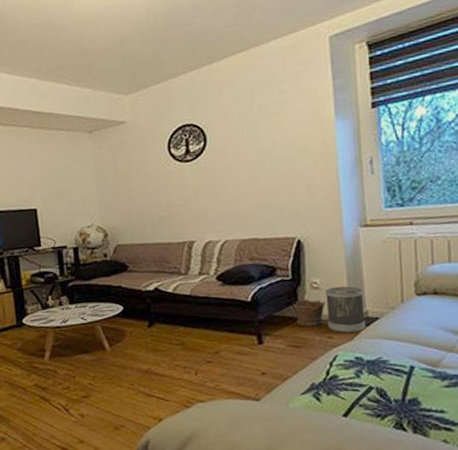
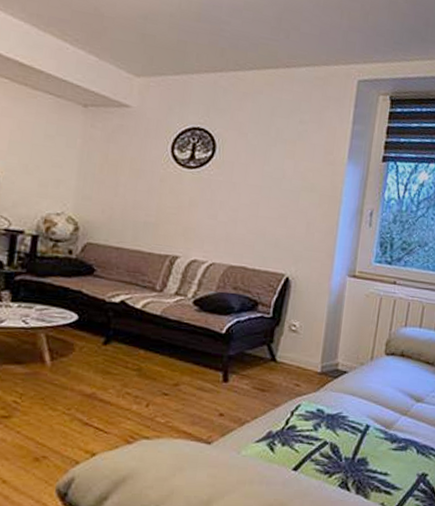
clay pot: present [293,299,326,326] -> none [267,341,300,371]
wastebasket: present [325,286,366,334] -> none [297,333,338,384]

